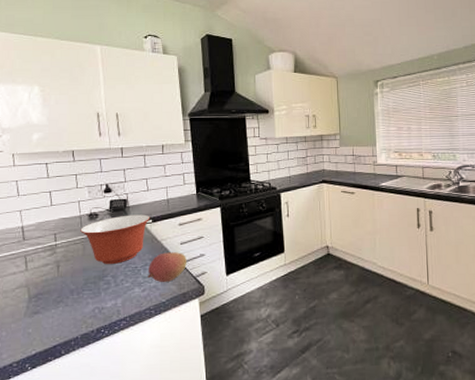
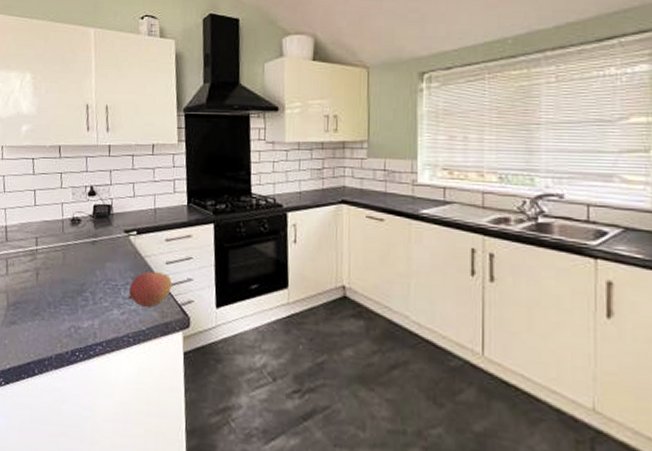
mixing bowl: present [80,214,151,264] -> none [61,223,135,279]

